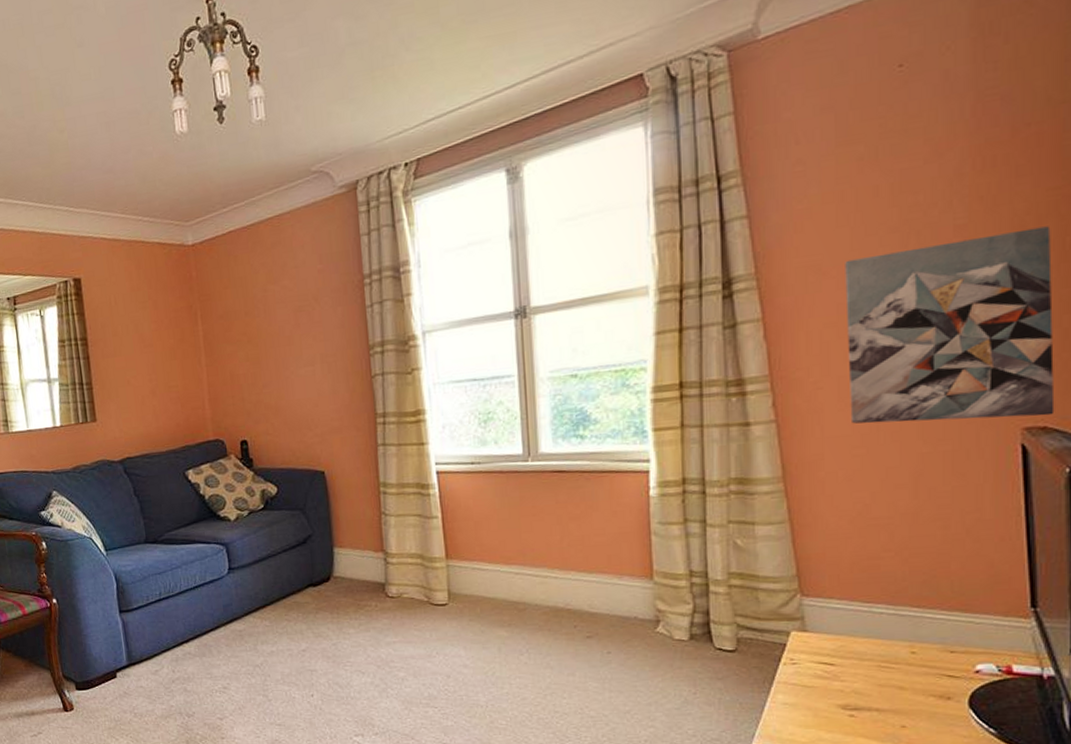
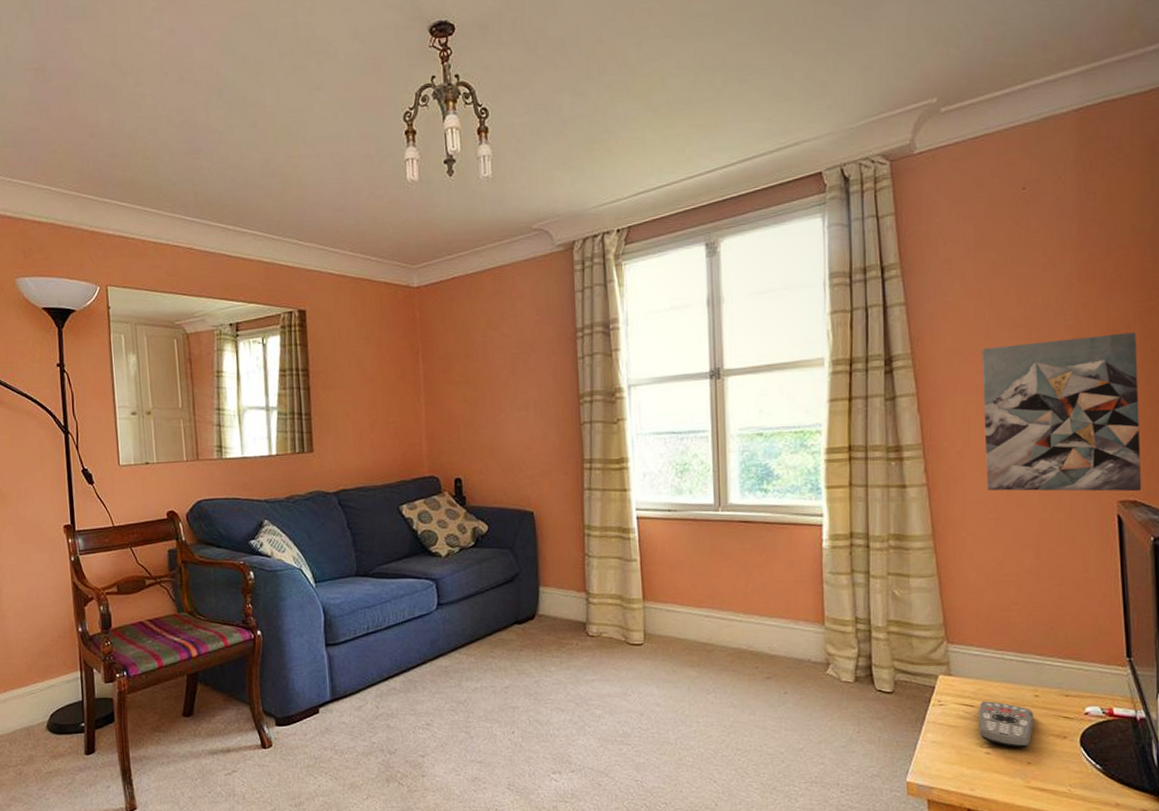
remote control: none [841,659,910,710] -> present [979,701,1034,748]

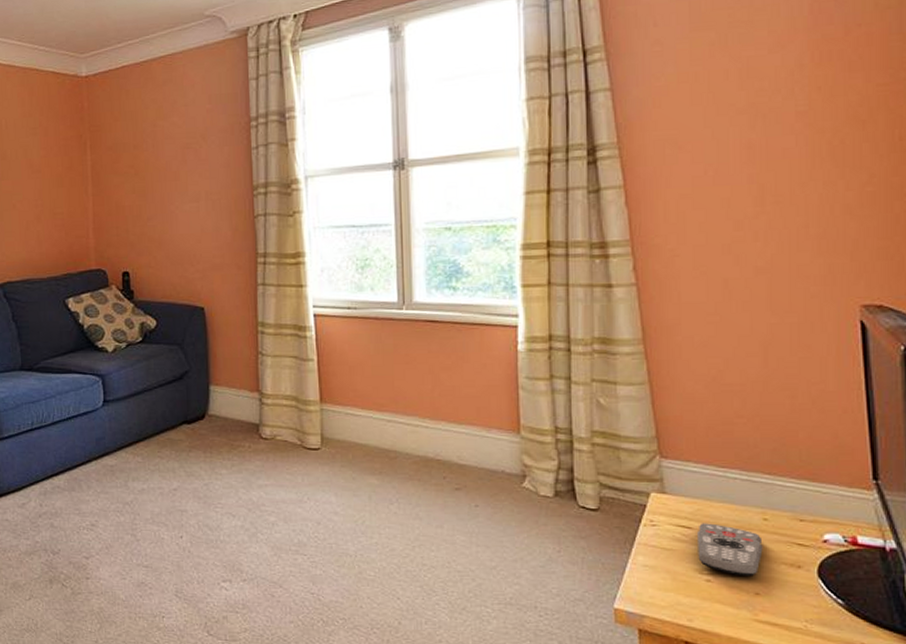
wall art: present [982,332,1142,492] -> none [699,118,889,295]

